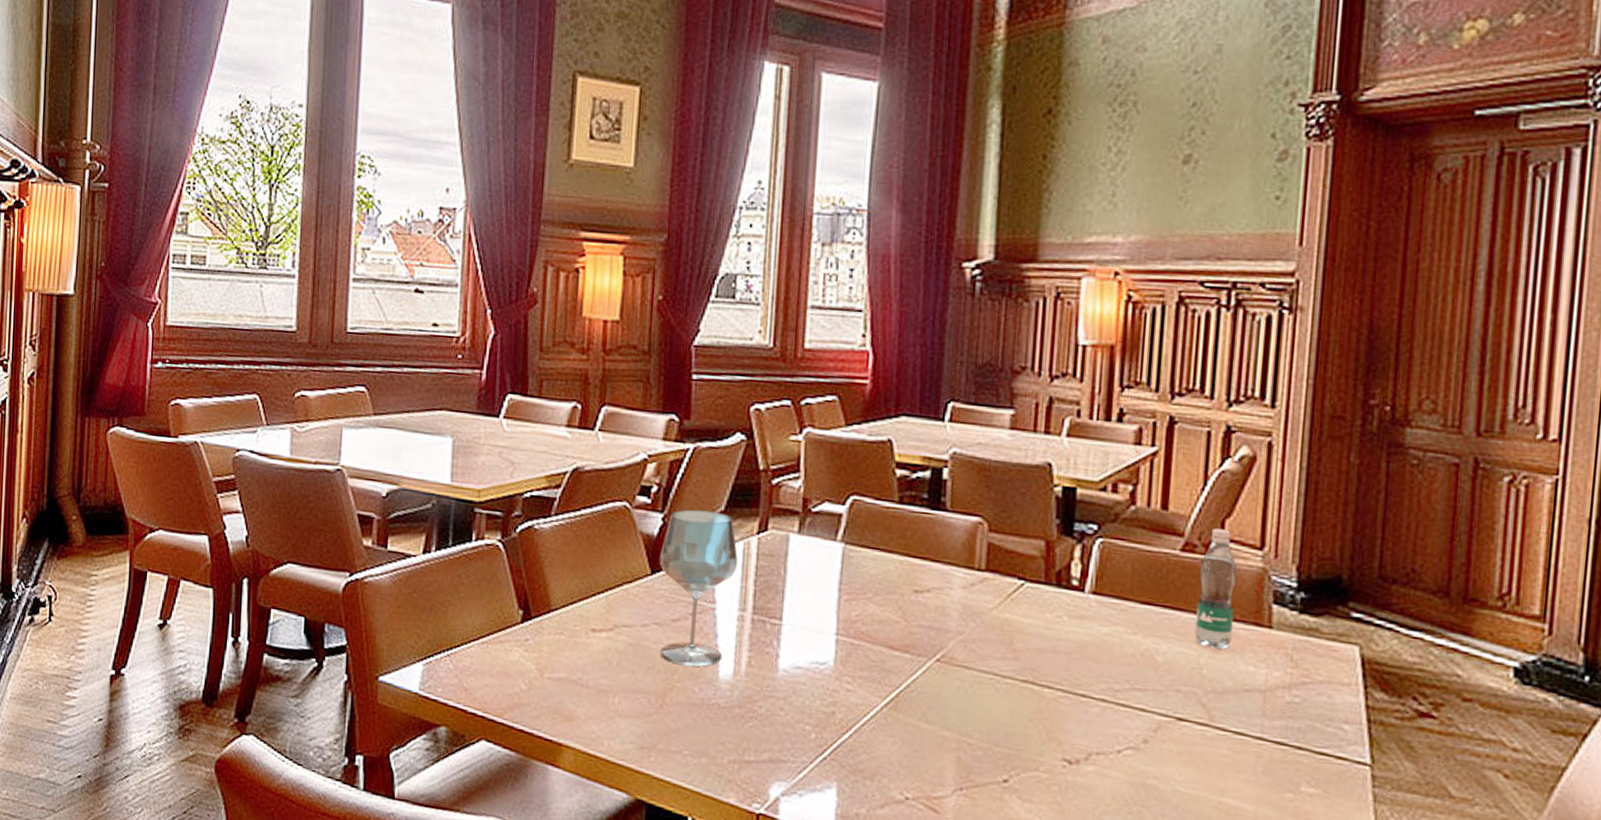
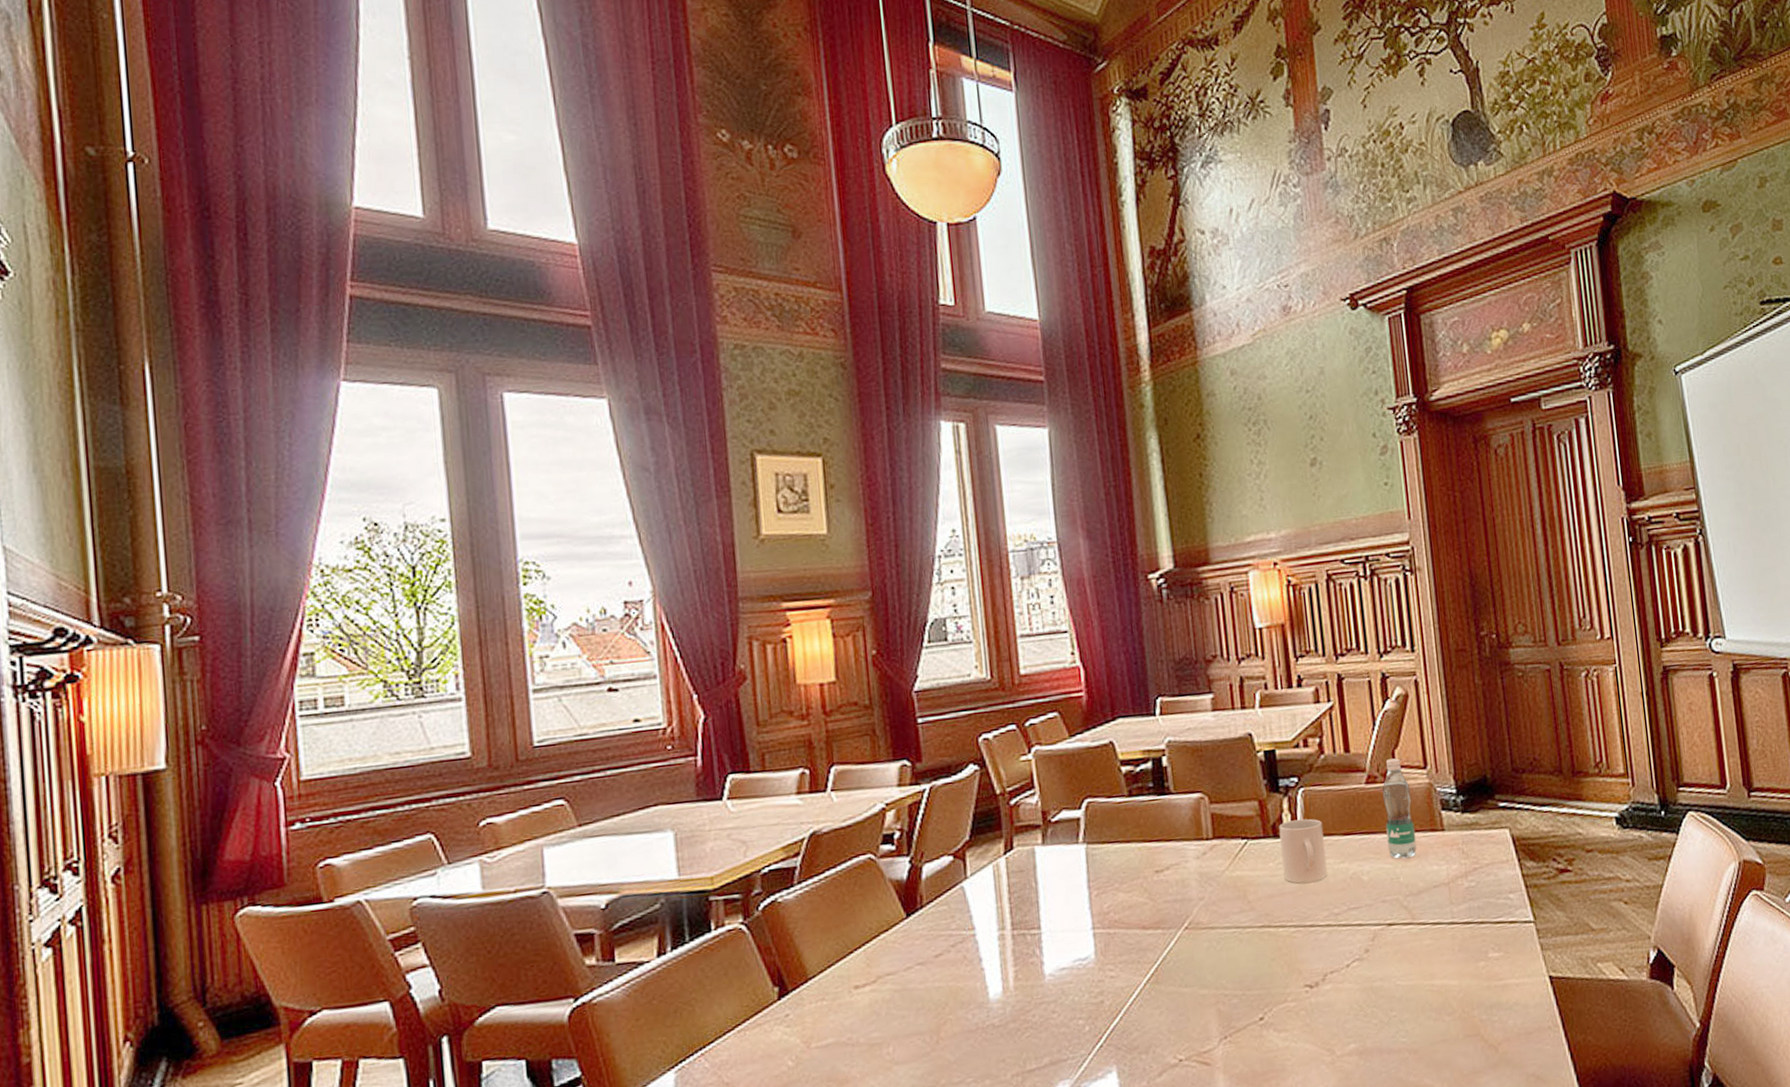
wine glass: present [659,509,738,667] -> none [912,842,991,998]
cup: none [1060,571,1119,649] -> present [1279,818,1327,885]

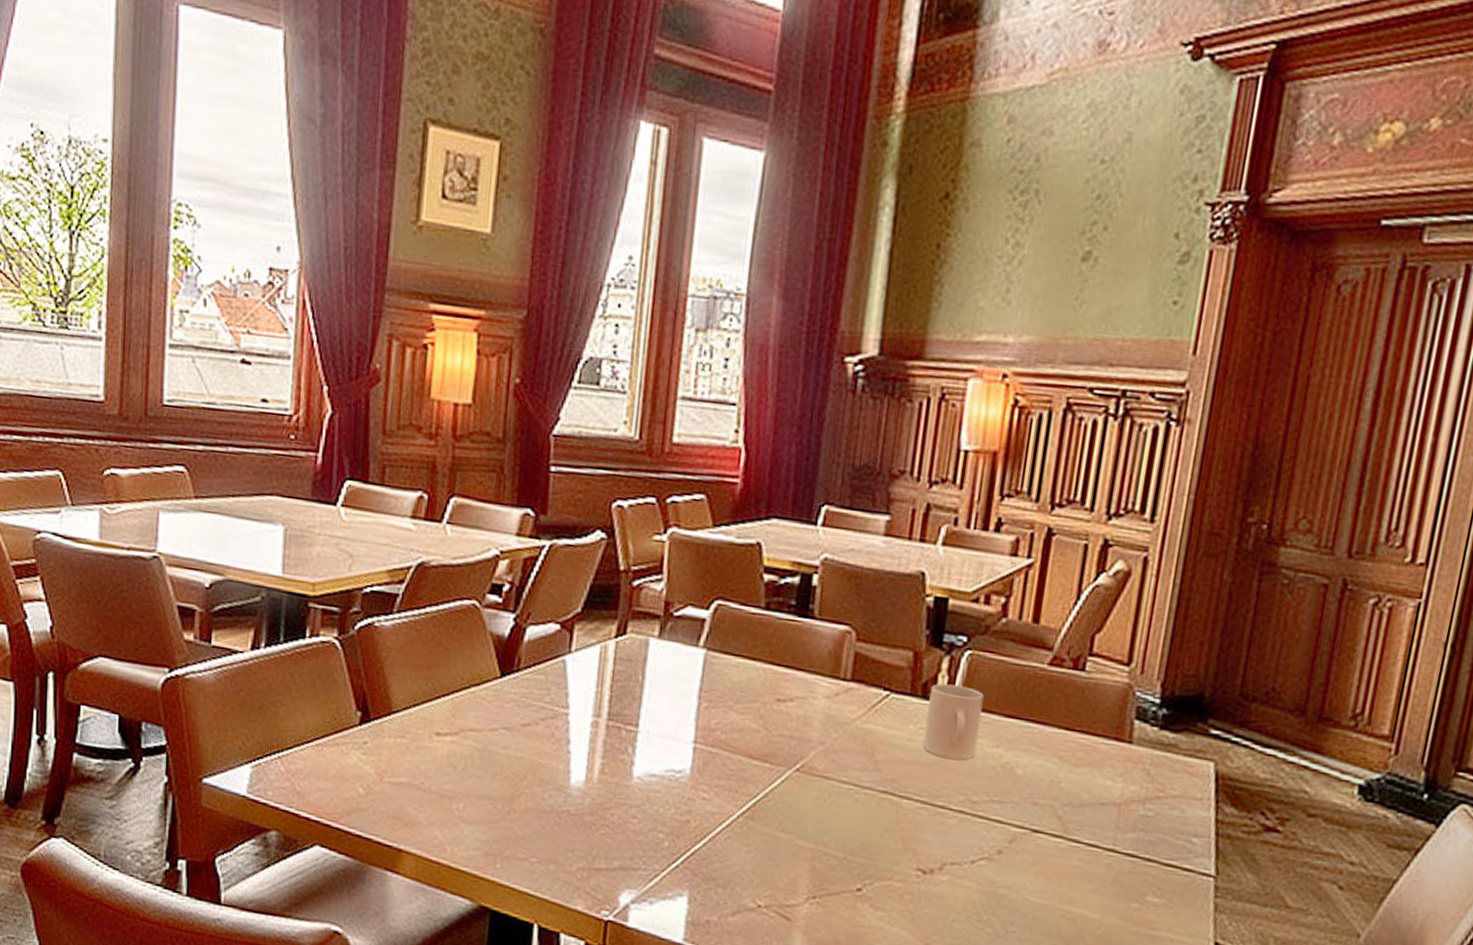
bottle: present [1382,758,1417,860] -> none [1056,643,1104,764]

